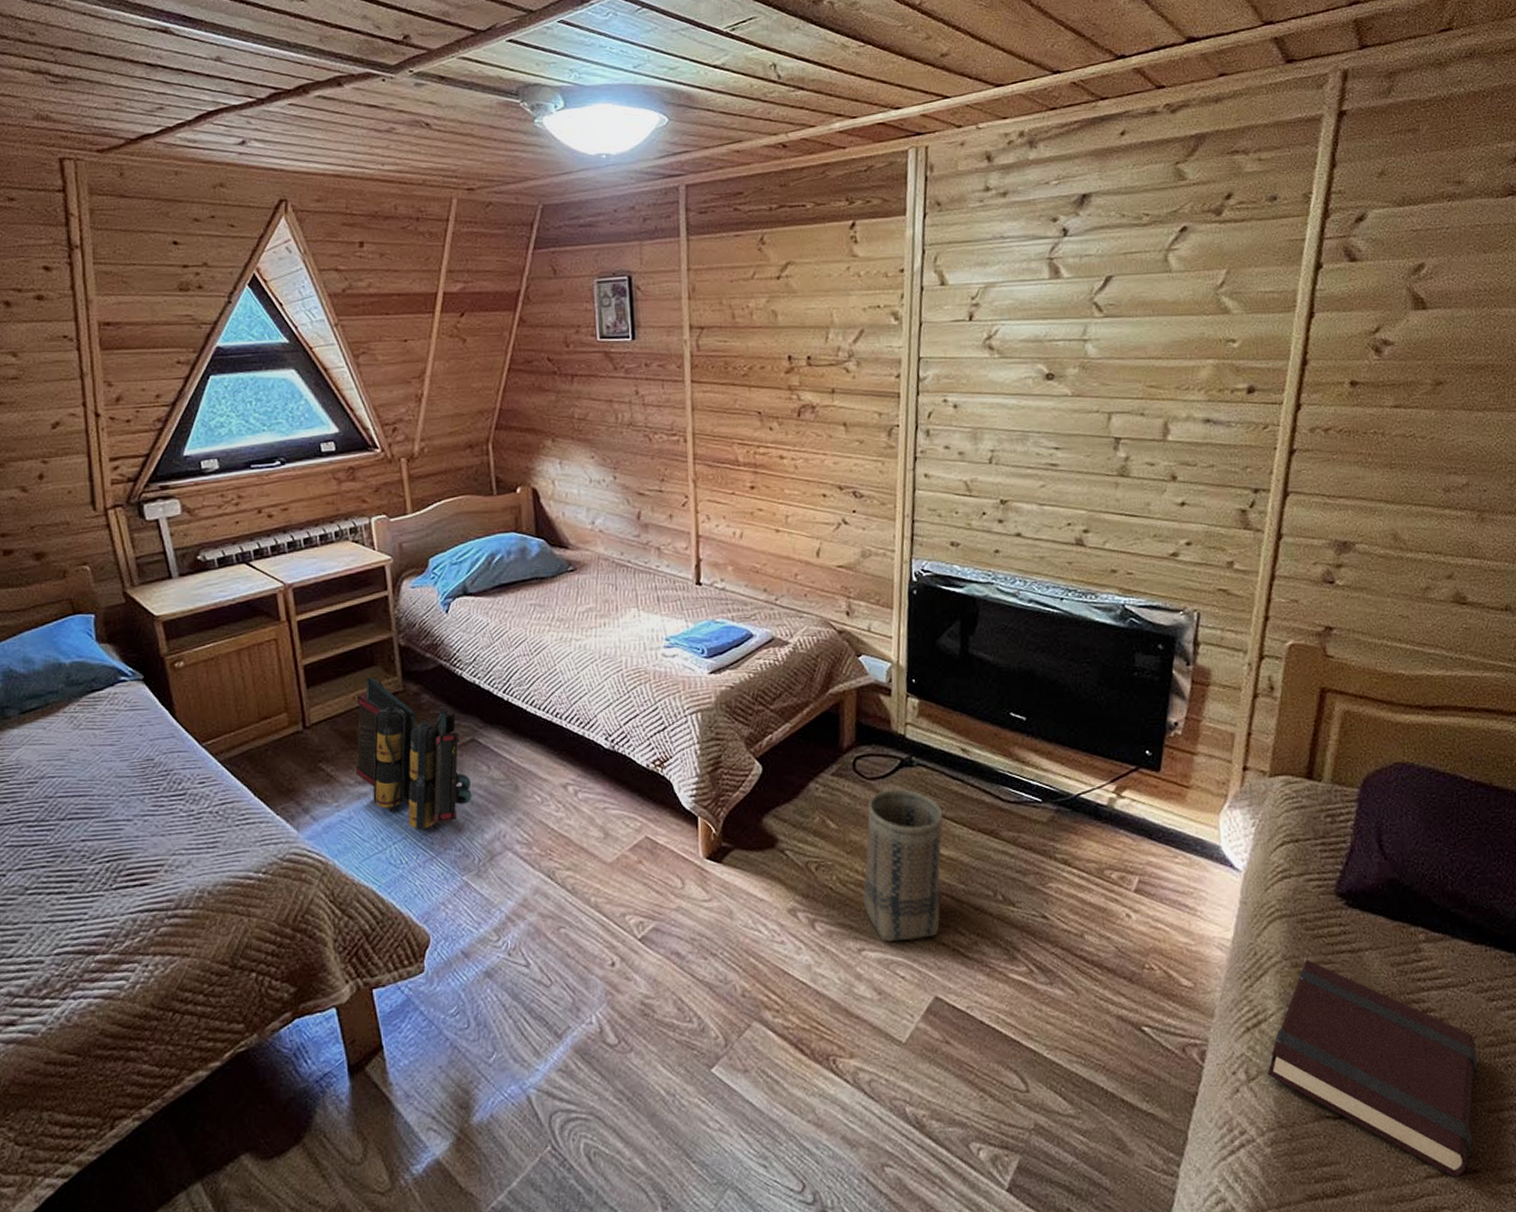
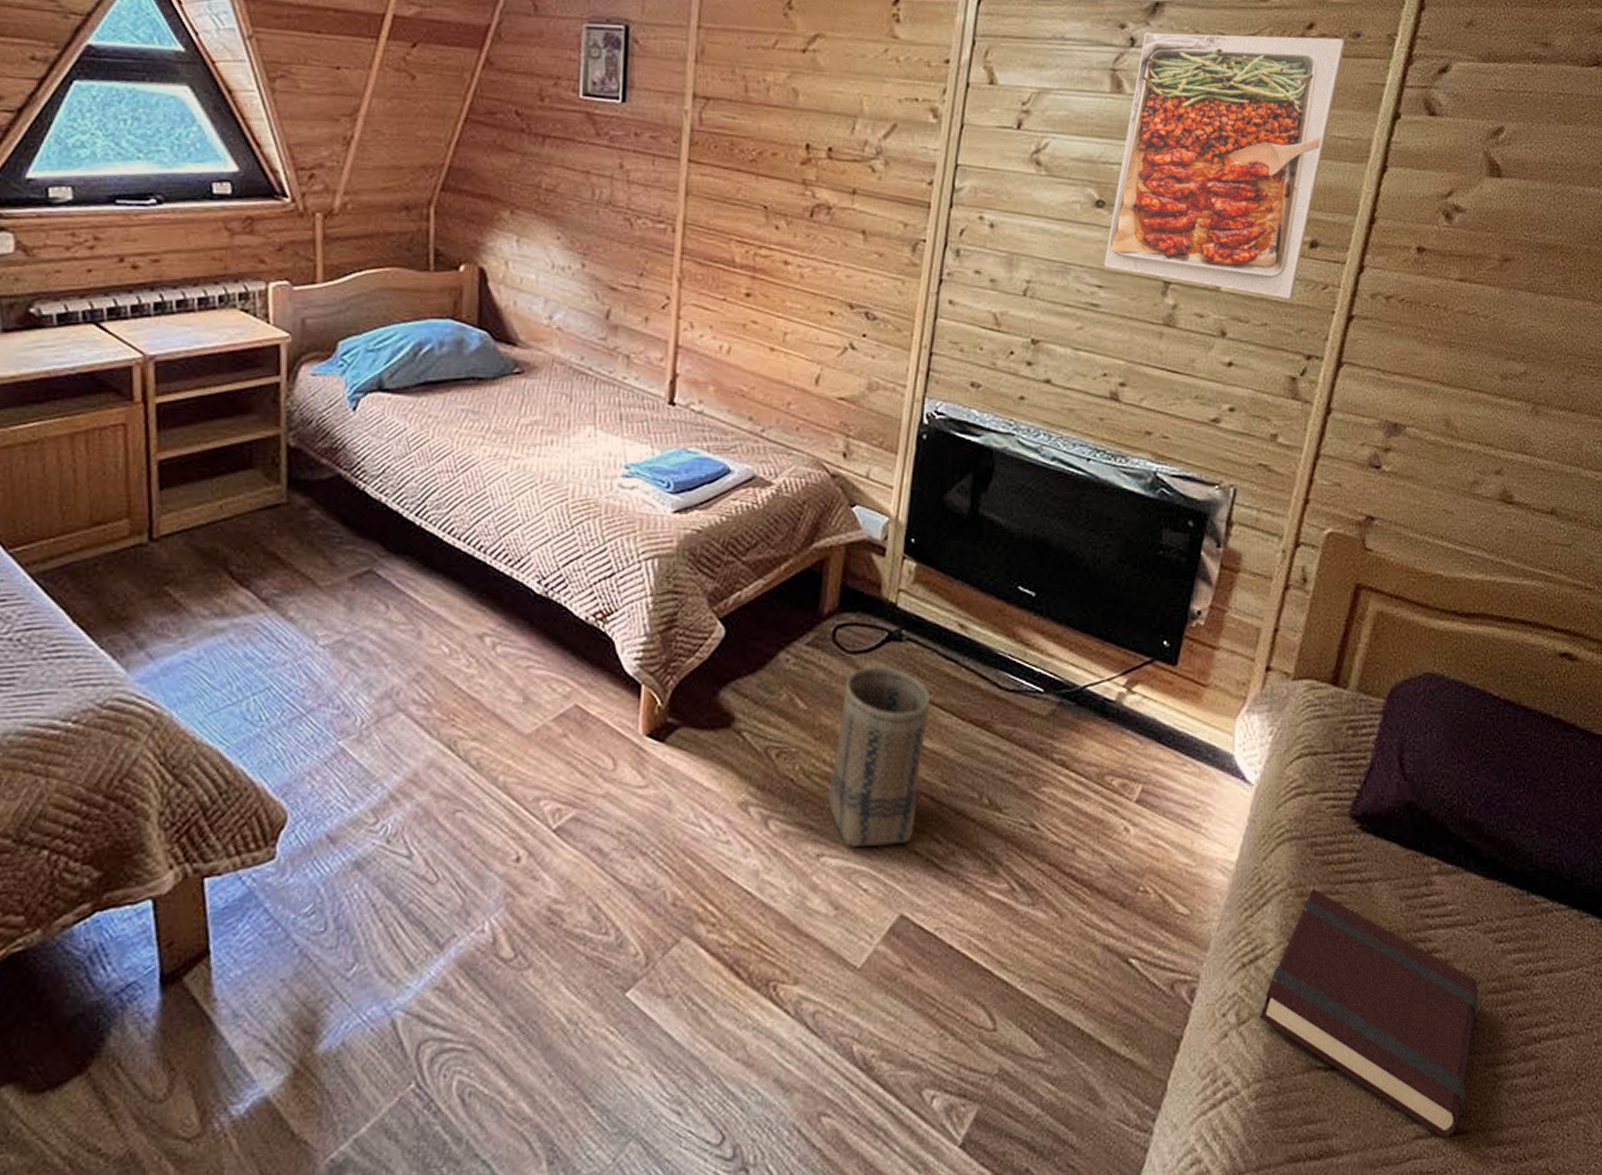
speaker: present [355,677,472,831] -> none [212,482,363,681]
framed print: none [1058,204,1264,441] -> present [1104,32,1346,299]

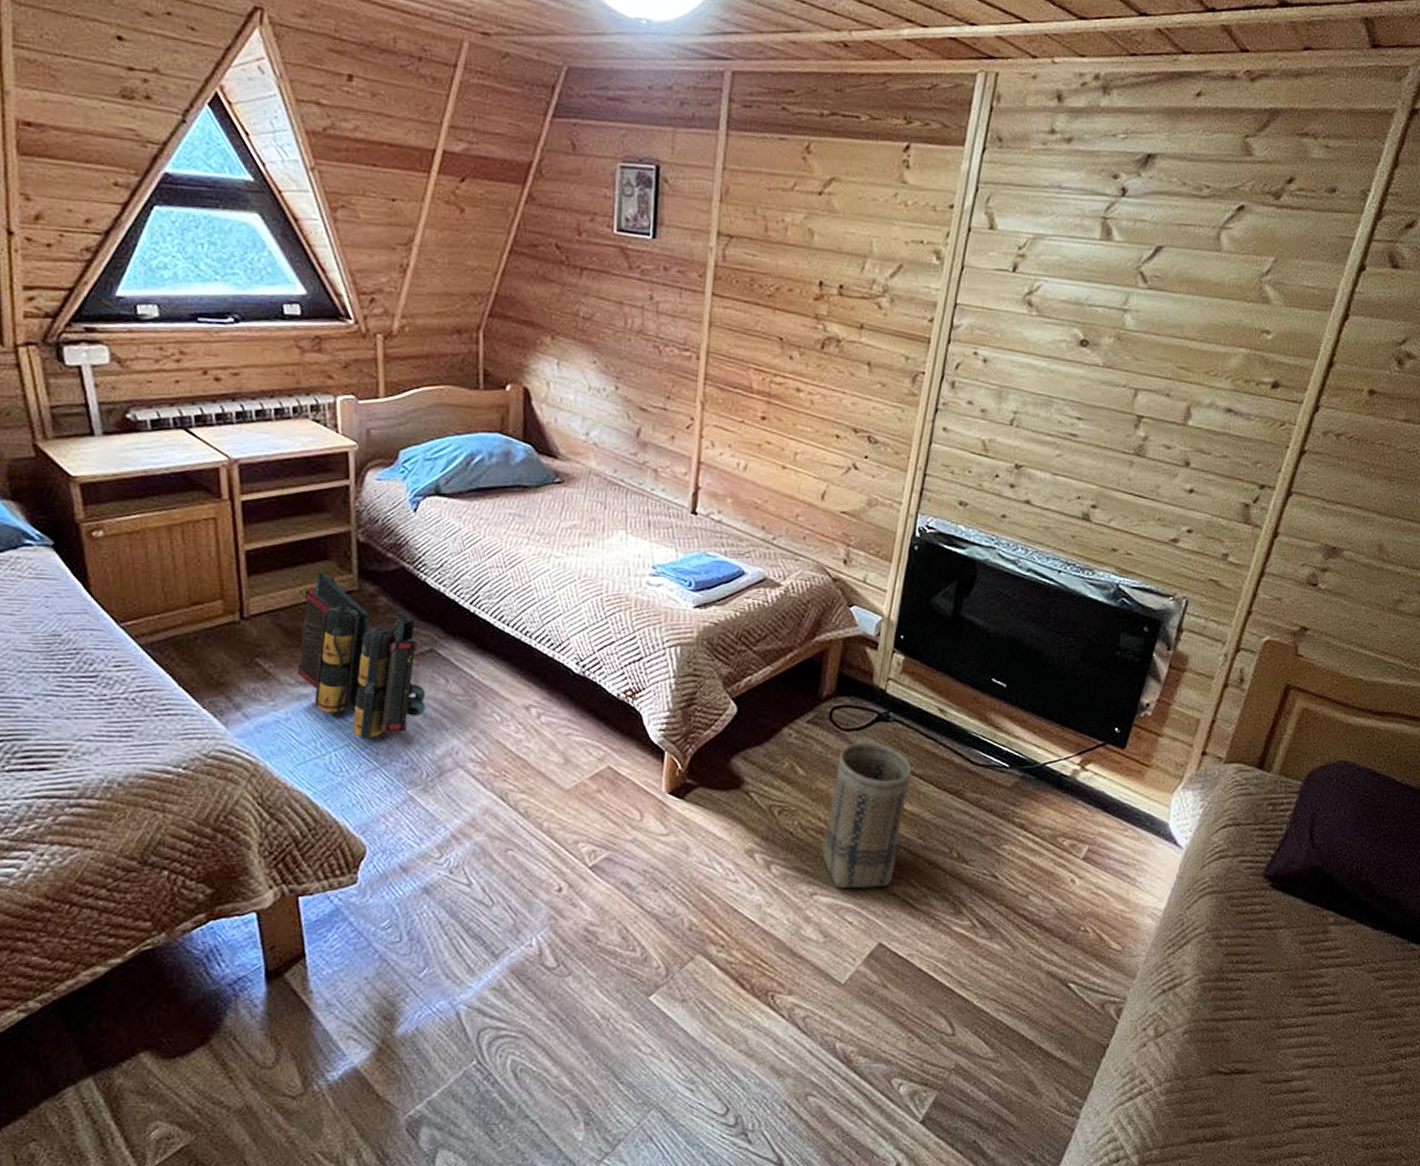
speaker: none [212,482,363,681] -> present [297,571,426,740]
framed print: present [1104,32,1346,299] -> none [1084,183,1322,434]
book: present [1259,888,1478,1139] -> none [1174,933,1359,1129]

